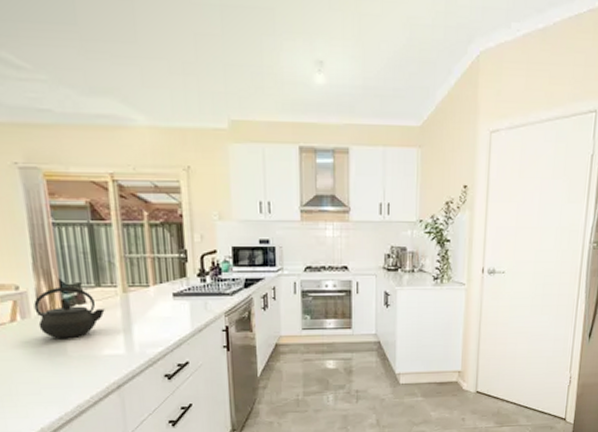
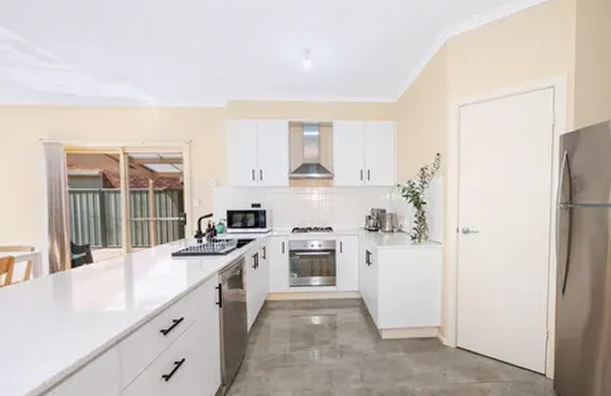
kettle: present [33,286,105,338] -> none [46,247,110,295]

